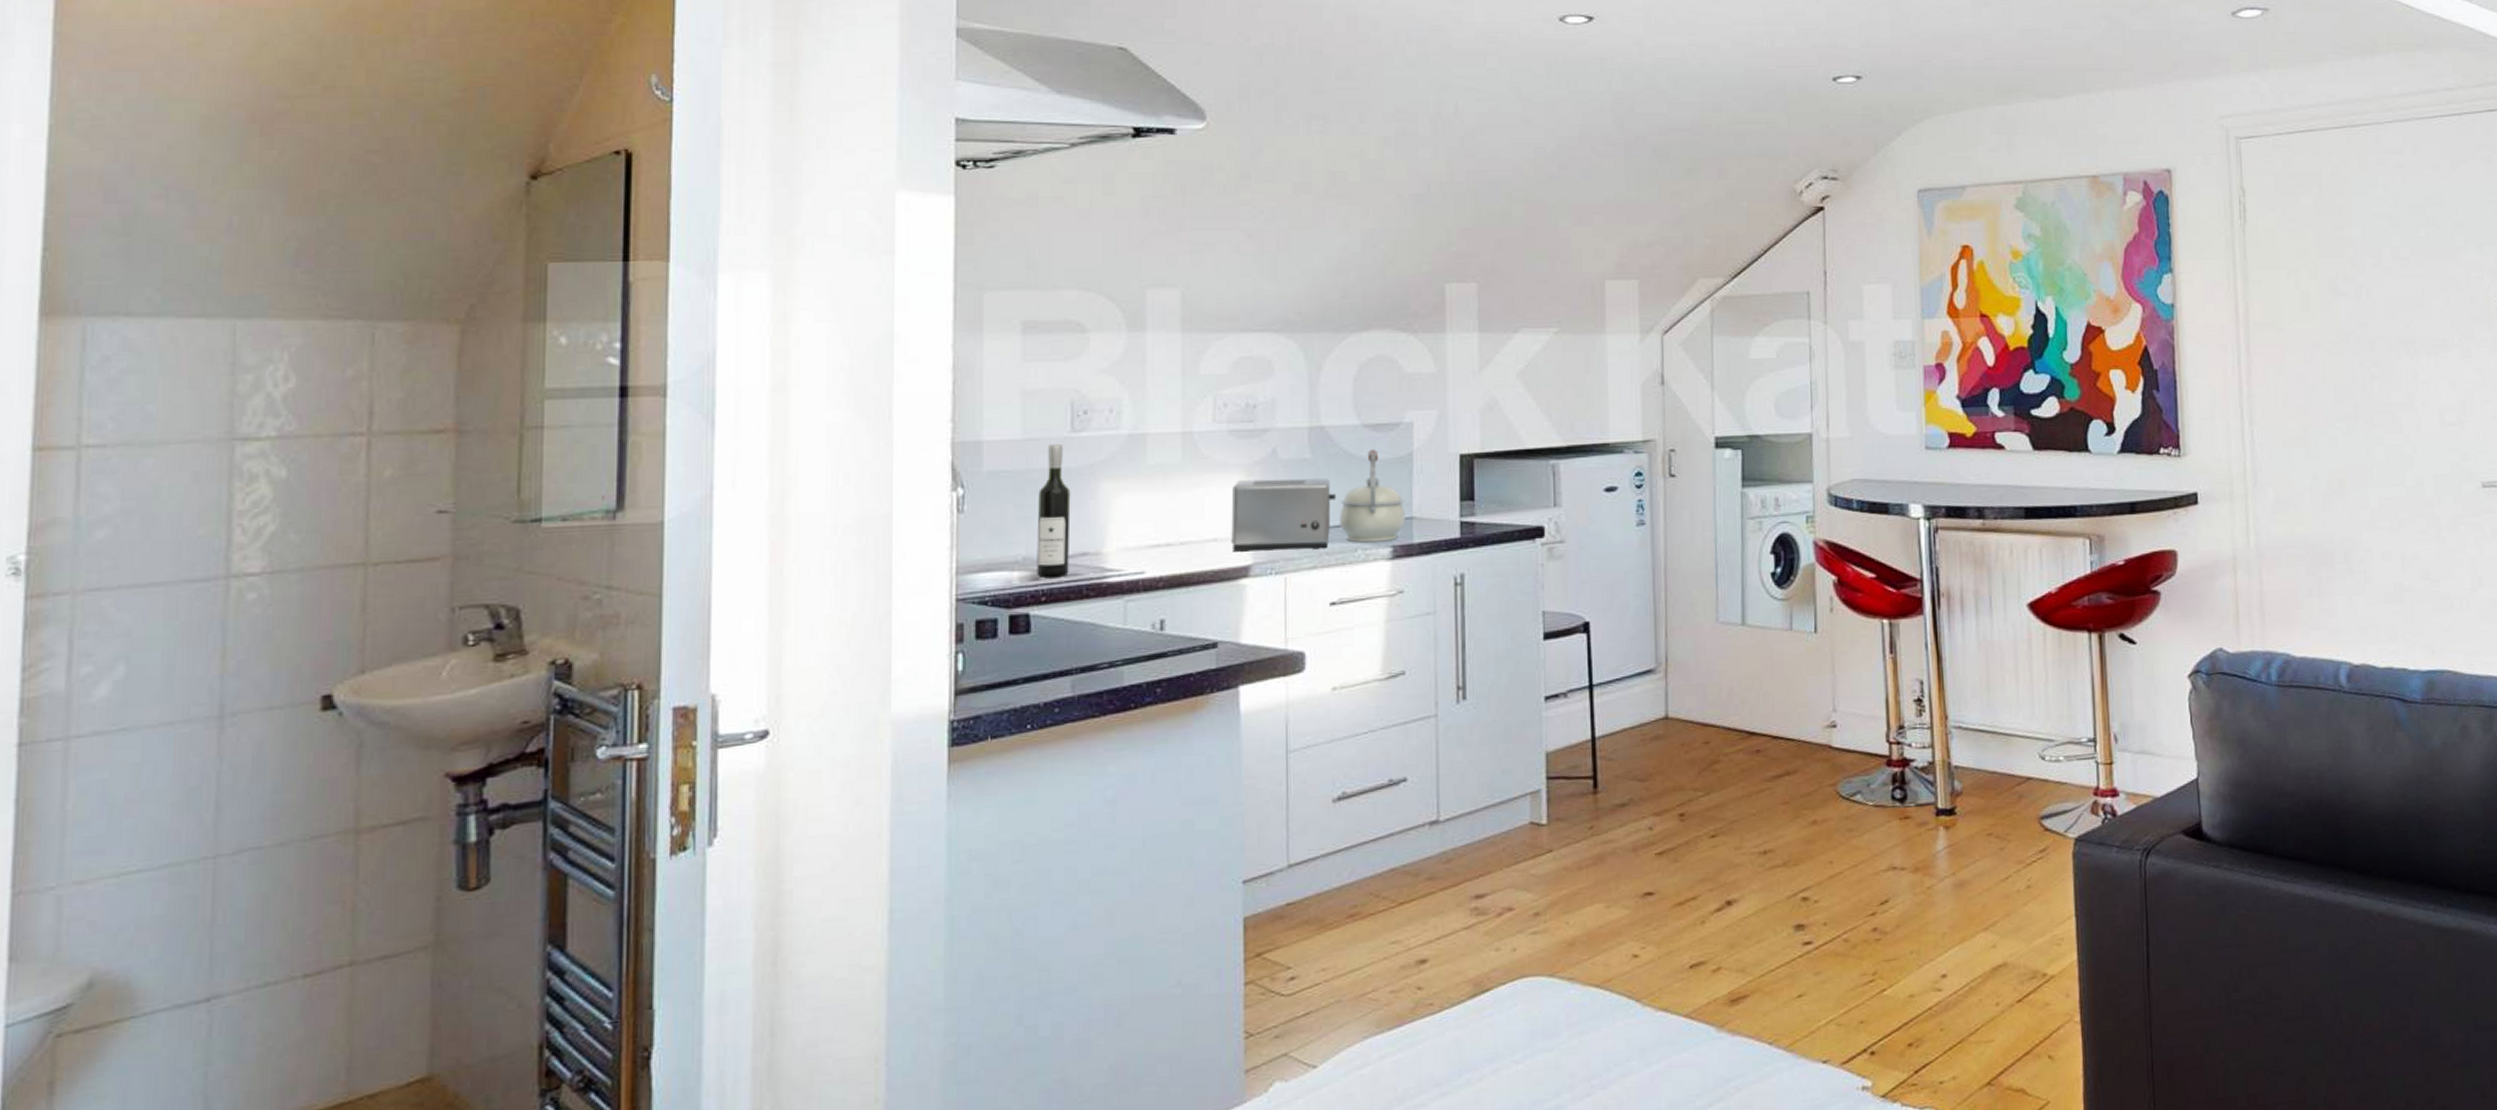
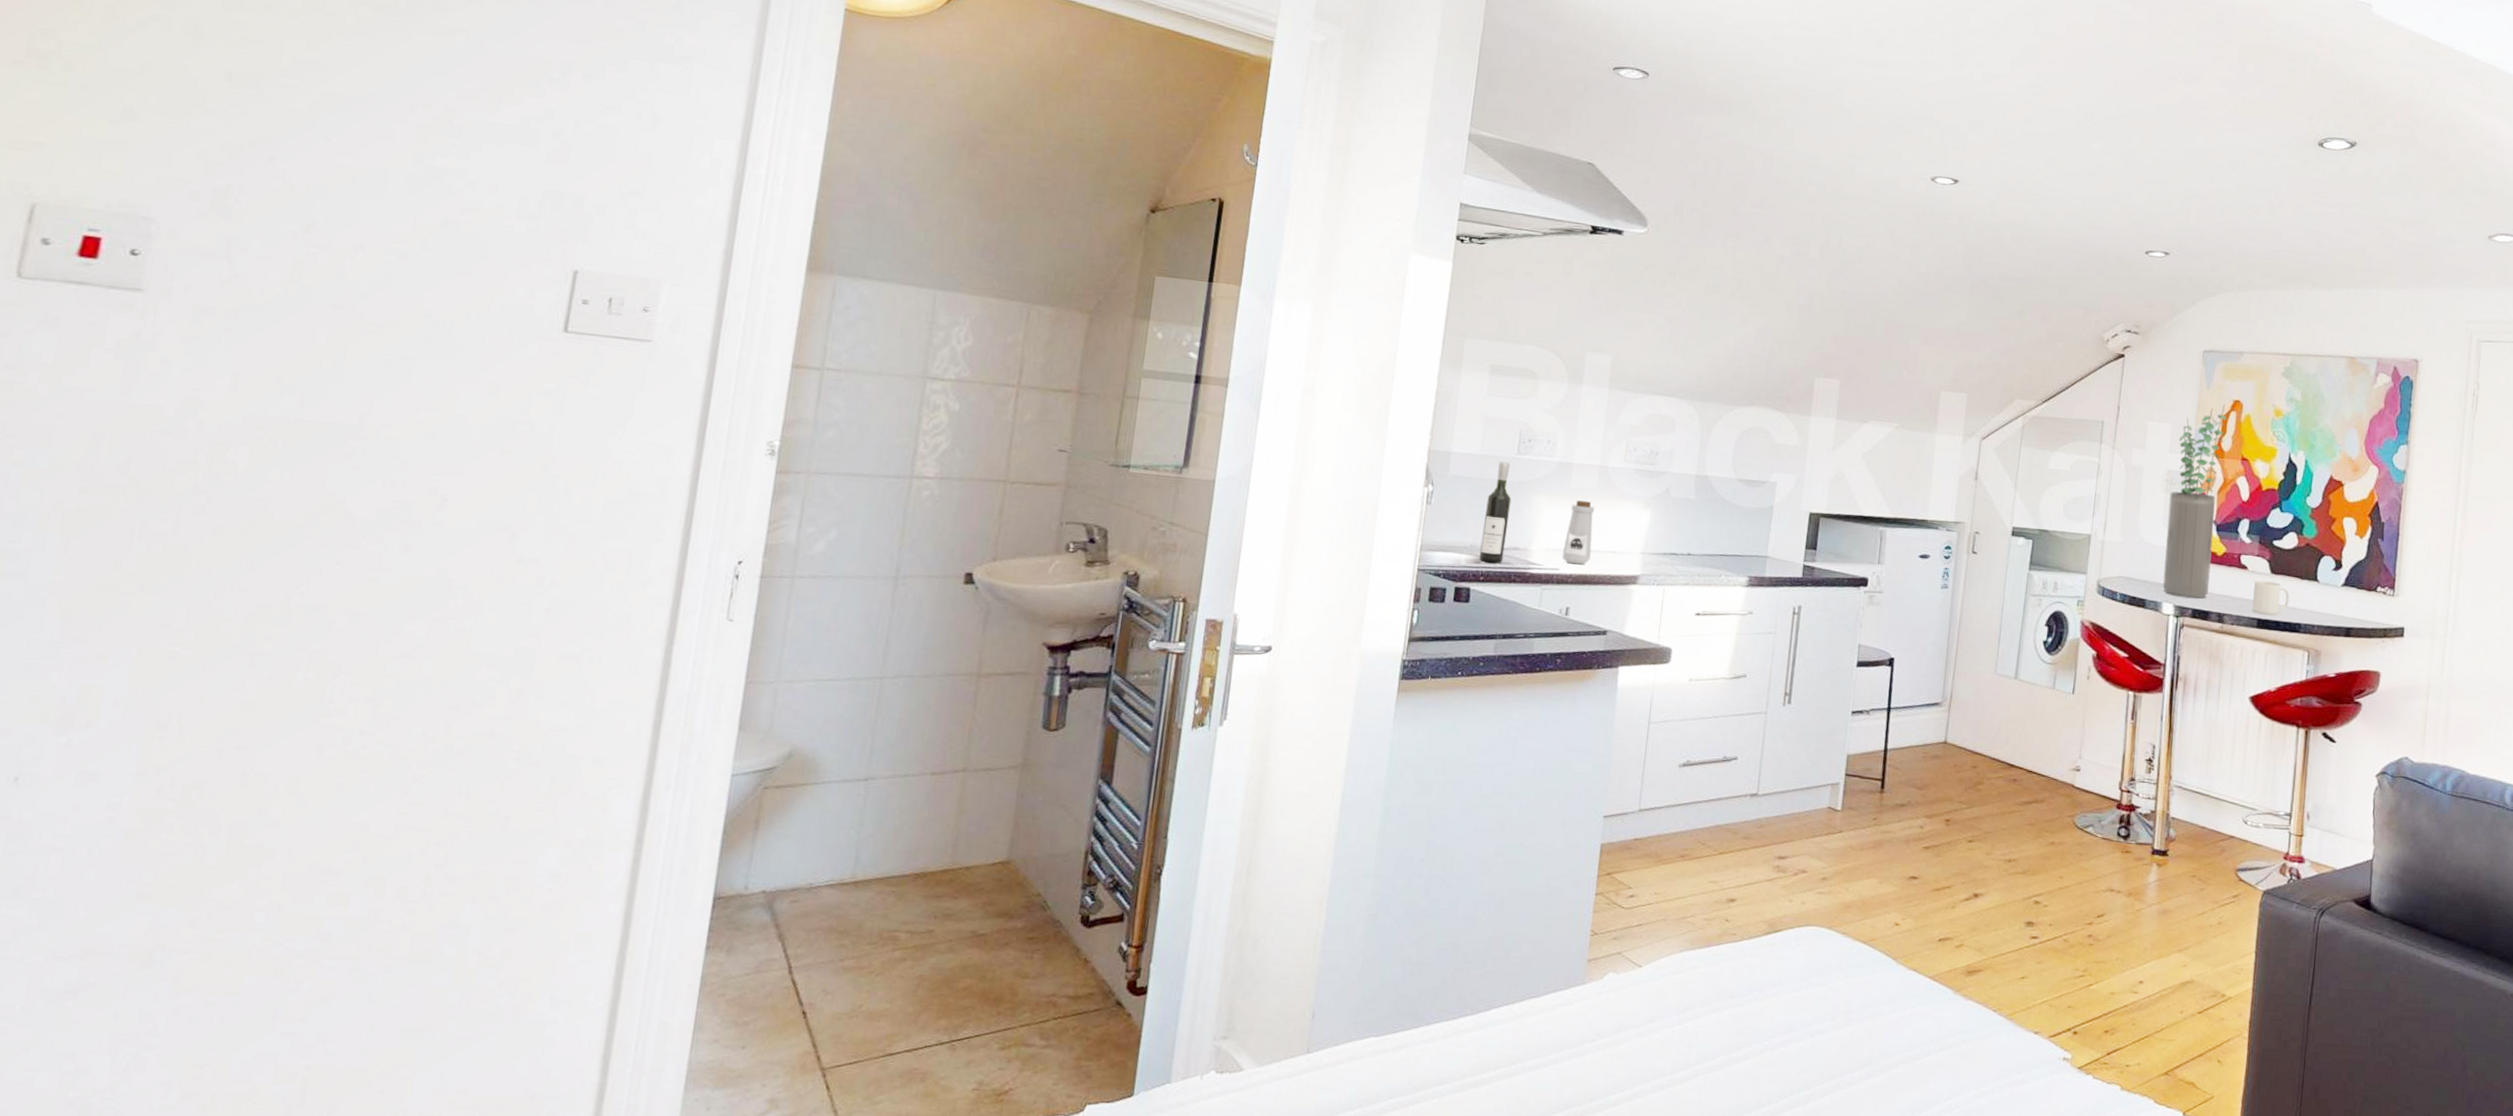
bottle: none [1146,480,1184,564] -> present [1562,500,1595,565]
toaster: present [1231,478,1336,552] -> none [1626,509,1710,571]
kettle: present [1339,449,1405,543] -> none [1710,499,1763,573]
vase: none [1900,253,1962,495] -> present [2162,405,2227,599]
mug: none [2015,460,2060,502] -> present [2252,580,2290,616]

